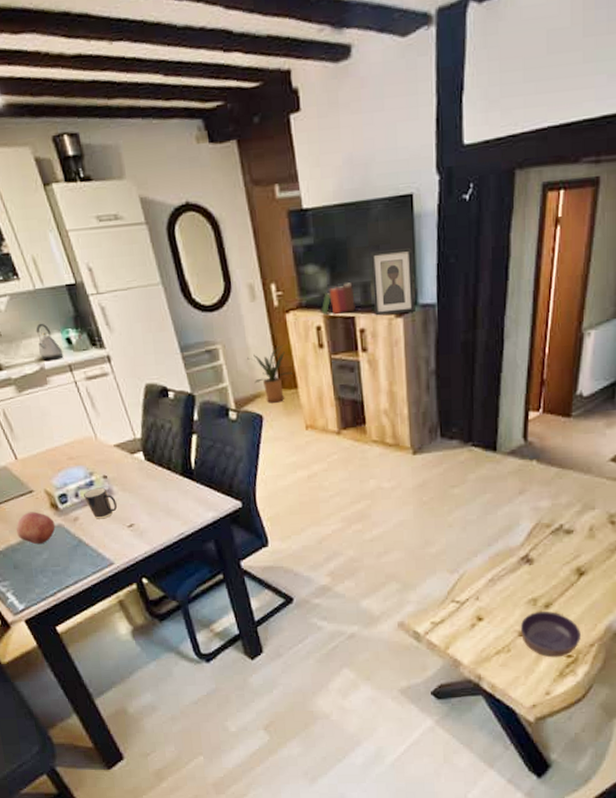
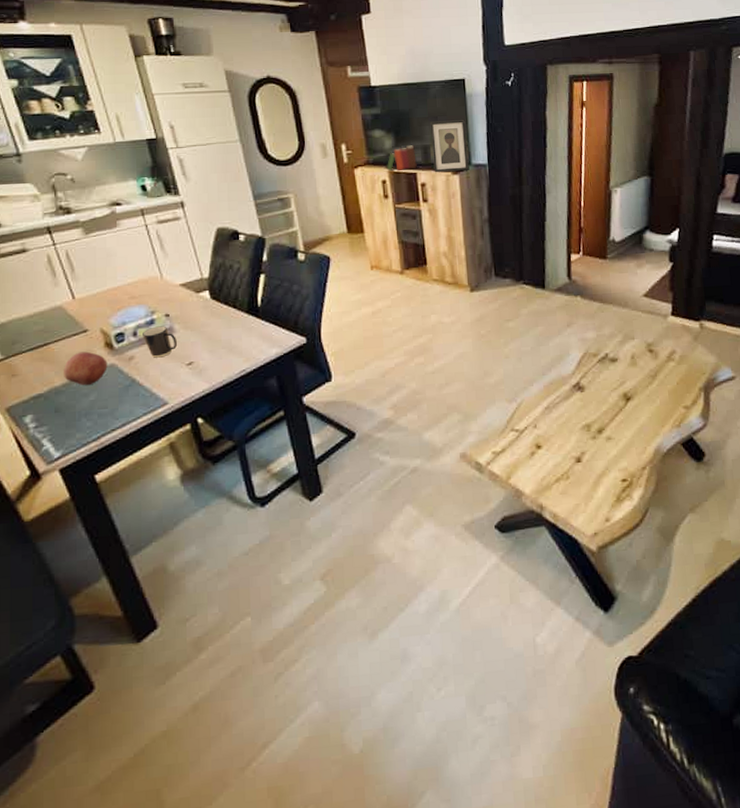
kettle: present [36,323,64,362] -> none [111,171,137,206]
house plant: present [247,345,293,403] -> none [317,195,360,246]
bowl: present [520,611,581,658] -> none [576,436,633,483]

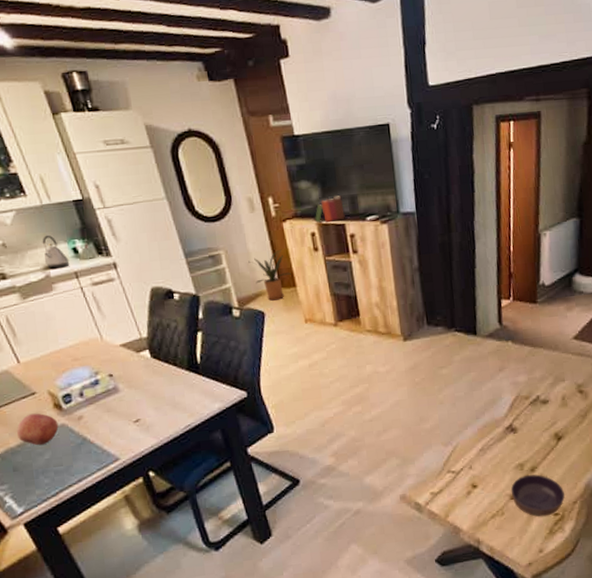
kettle: none [111,171,137,206] -> present [42,235,70,270]
mug: present [143,326,178,358] -> none [89,385,124,417]
house plant: none [317,195,360,246] -> present [248,249,291,301]
picture frame: present [430,120,468,173] -> none [356,167,397,223]
bowl: none [576,436,633,483] -> present [511,474,565,517]

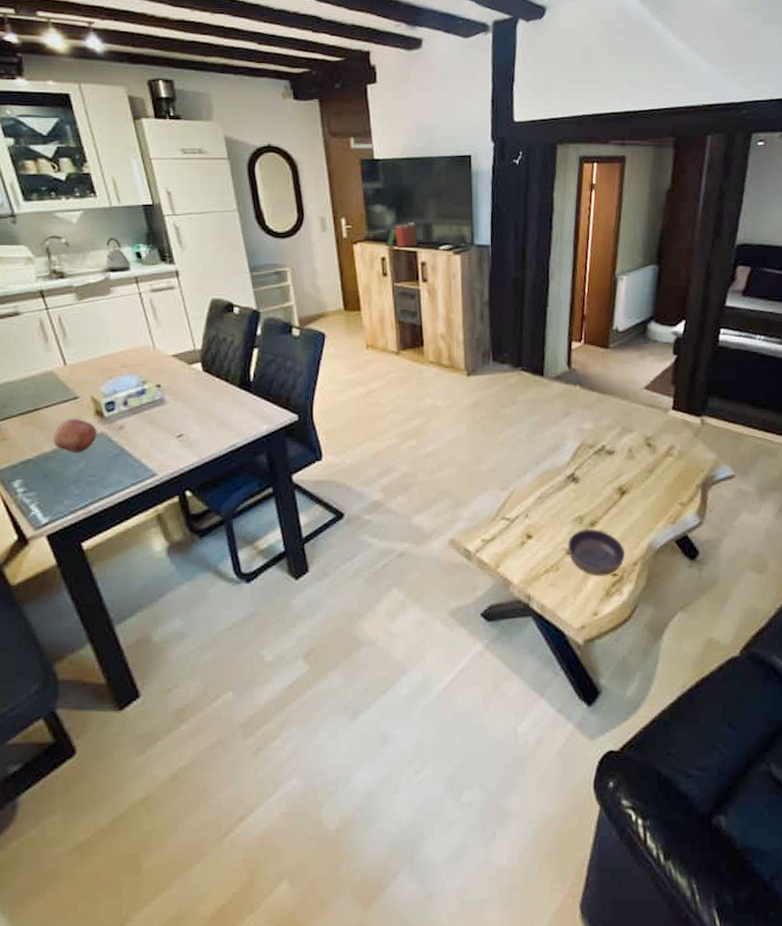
house plant: present [248,249,291,301] -> none [314,271,357,323]

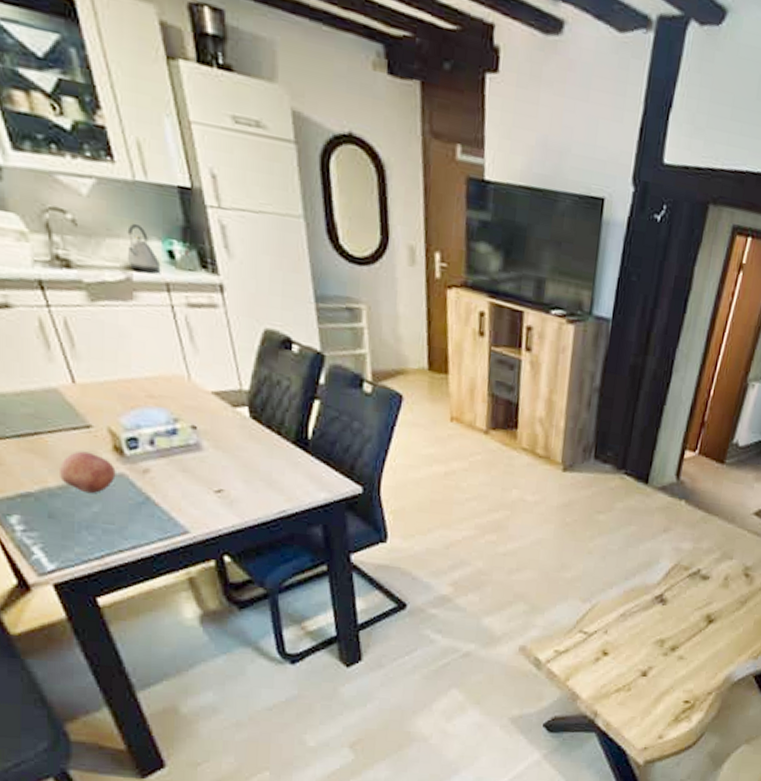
books: present [386,222,419,248] -> none [487,272,528,306]
bowl: present [567,530,625,577] -> none [643,653,701,702]

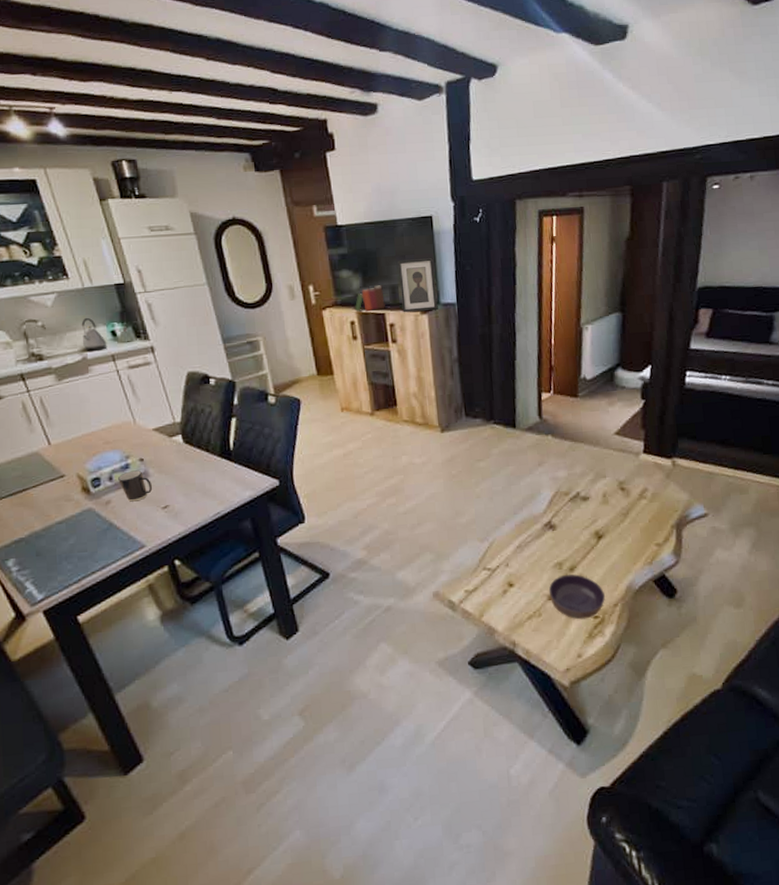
fruit: present [58,451,116,494] -> none [42,496,85,530]
mug: none [161,438,205,477] -> present [118,470,153,502]
books: none [487,272,528,306] -> present [354,285,386,312]
picture frame: none [545,247,595,322] -> present [397,258,437,313]
bowl: none [643,653,701,702] -> present [548,574,605,620]

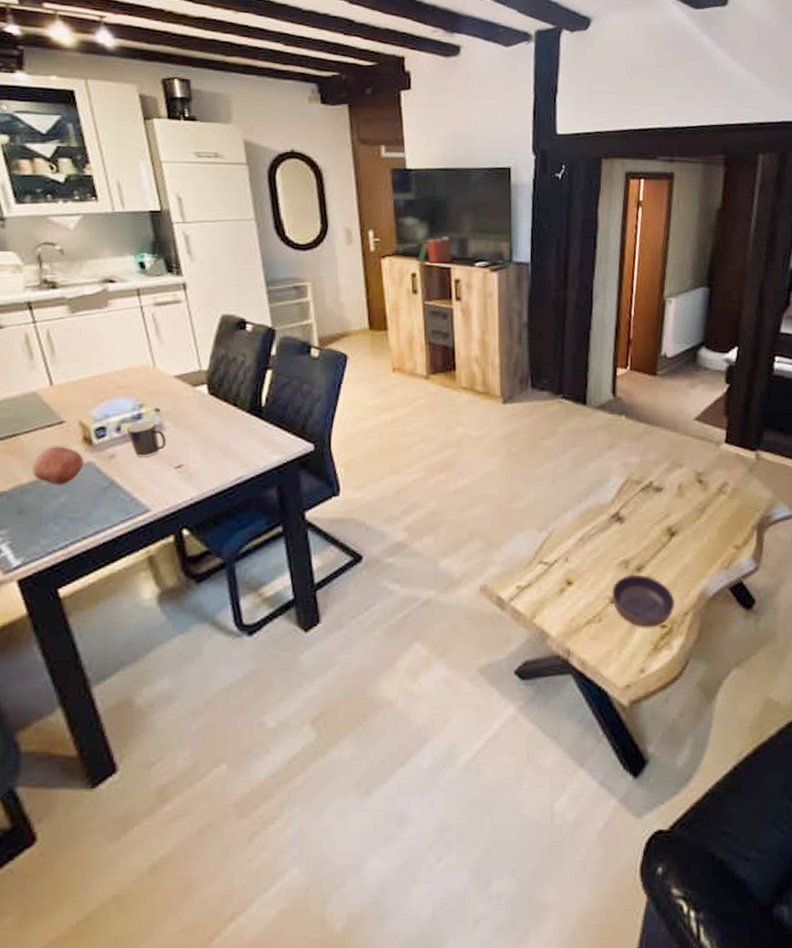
fruit: none [42,496,85,530] -> present [31,446,84,486]
kettle: present [81,317,107,352] -> none [104,245,133,284]
picture frame: present [397,258,437,313] -> none [469,212,509,269]

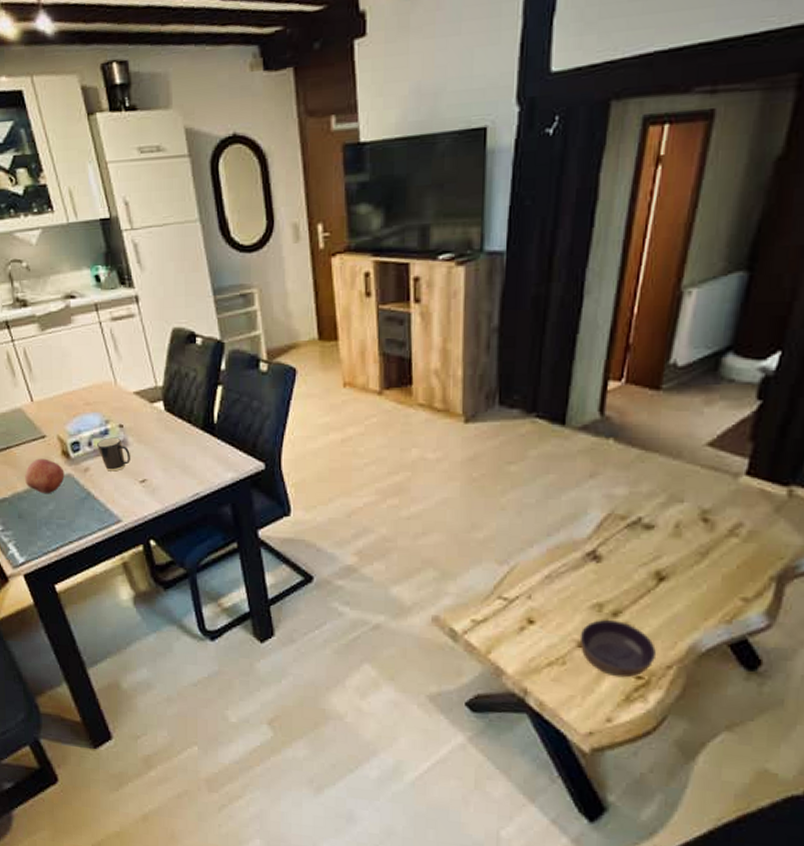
books: present [417,237,453,263] -> none [371,225,412,260]

